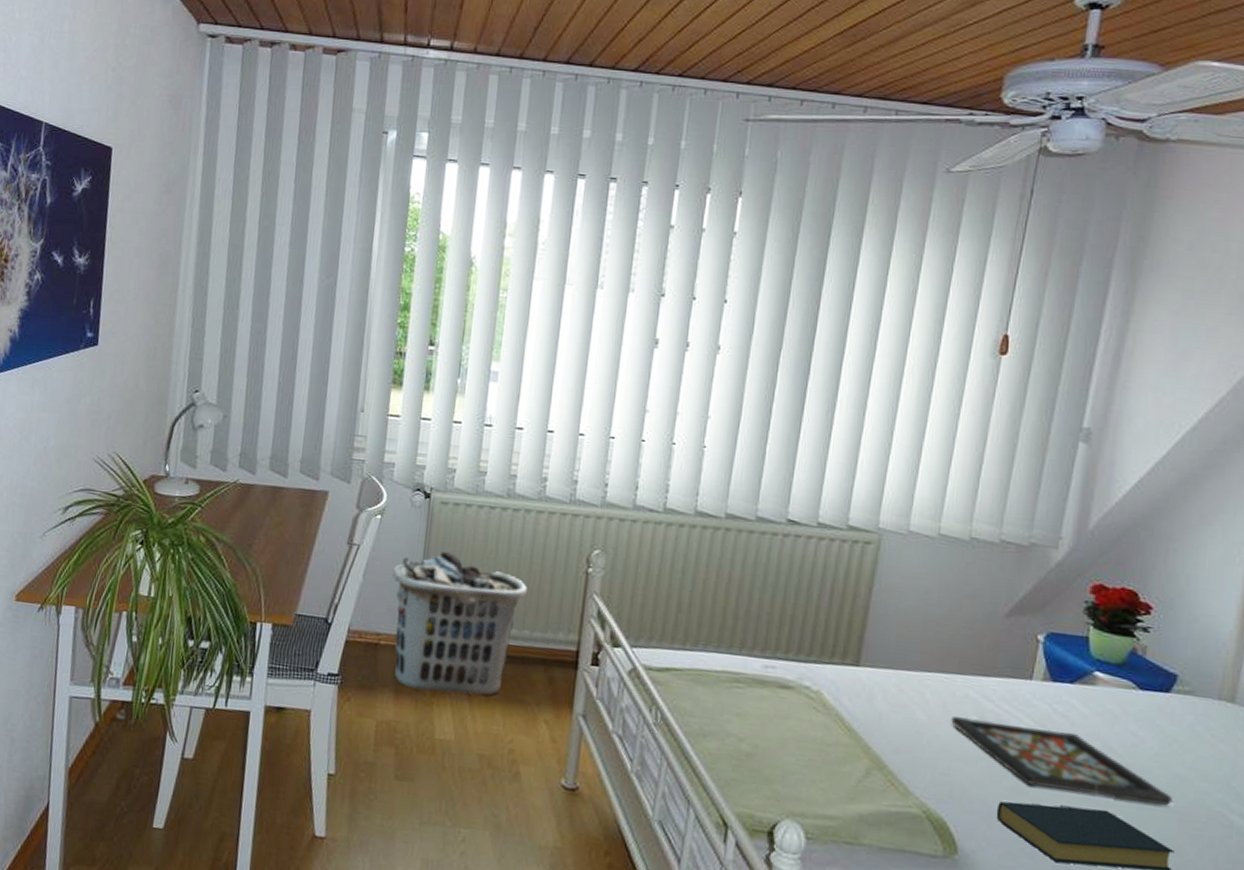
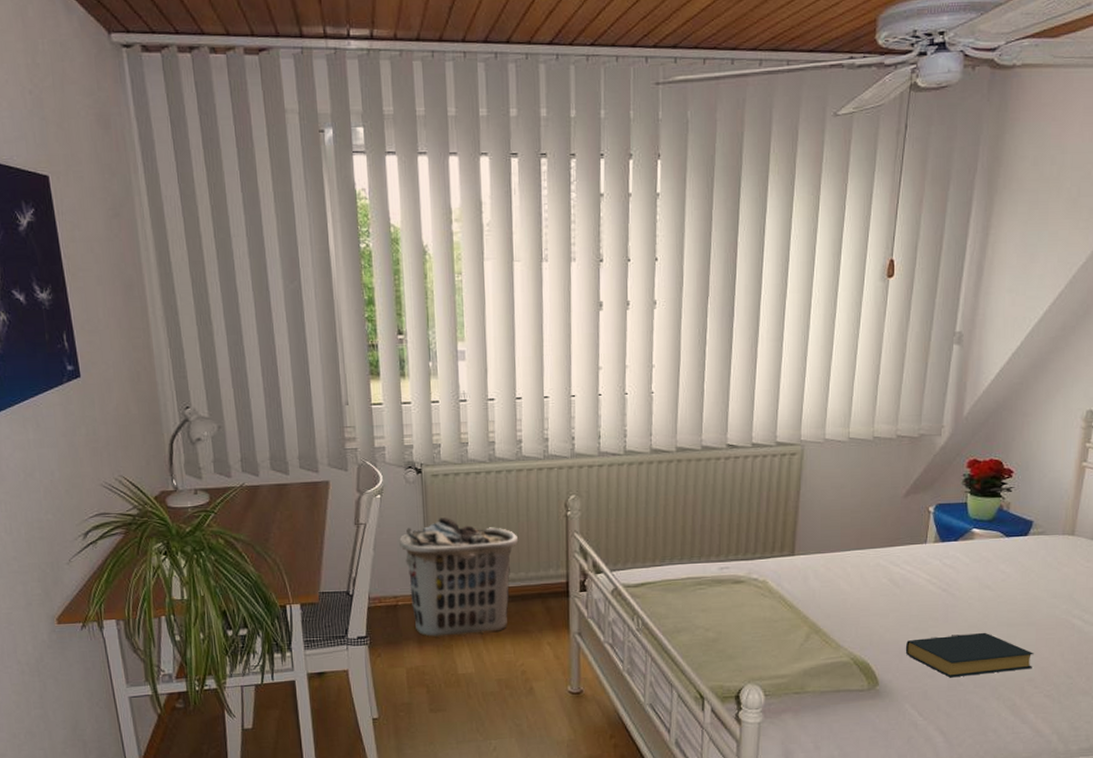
decorative tray: present [951,716,1172,805] -> none [868,578,1031,624]

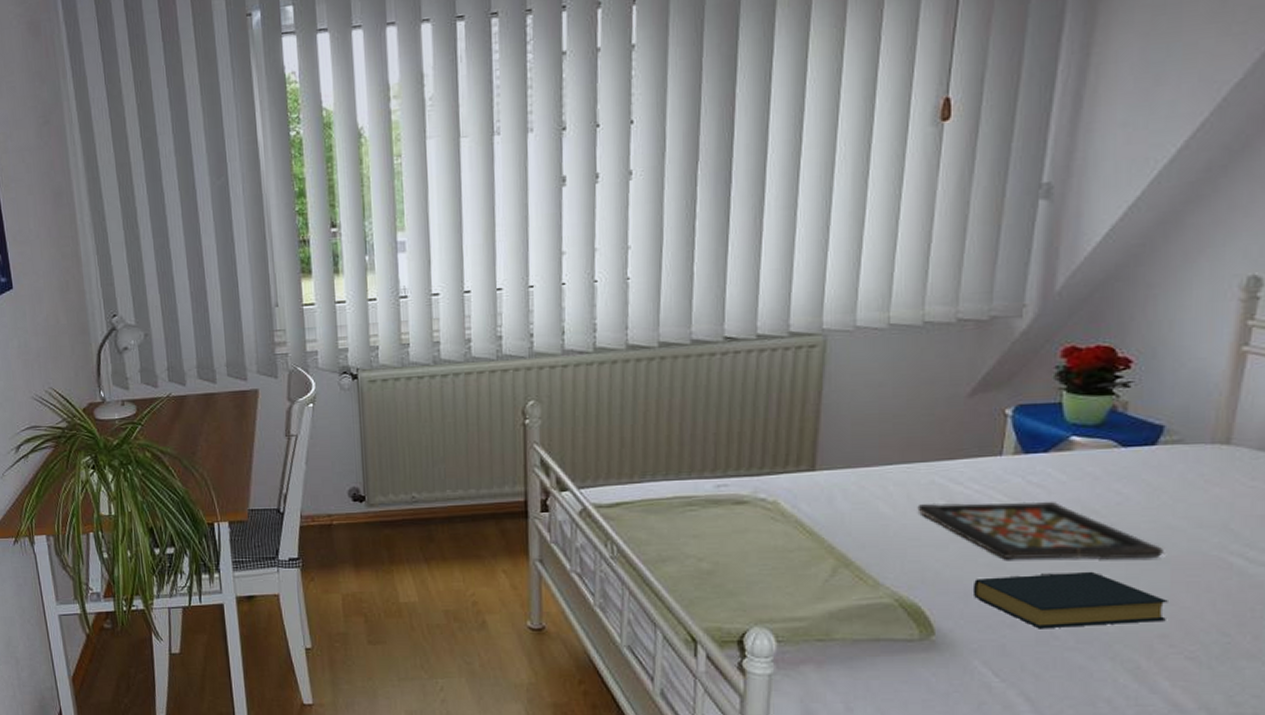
clothes hamper: present [398,517,519,637] -> none [332,428,468,560]
decorative tray: none [868,578,1031,624] -> present [917,501,1163,560]

